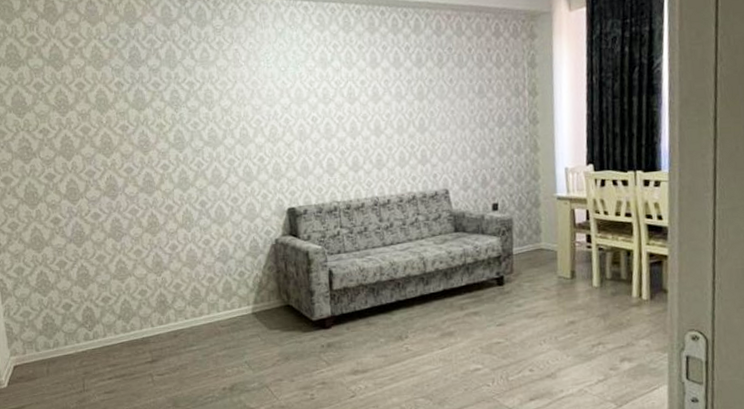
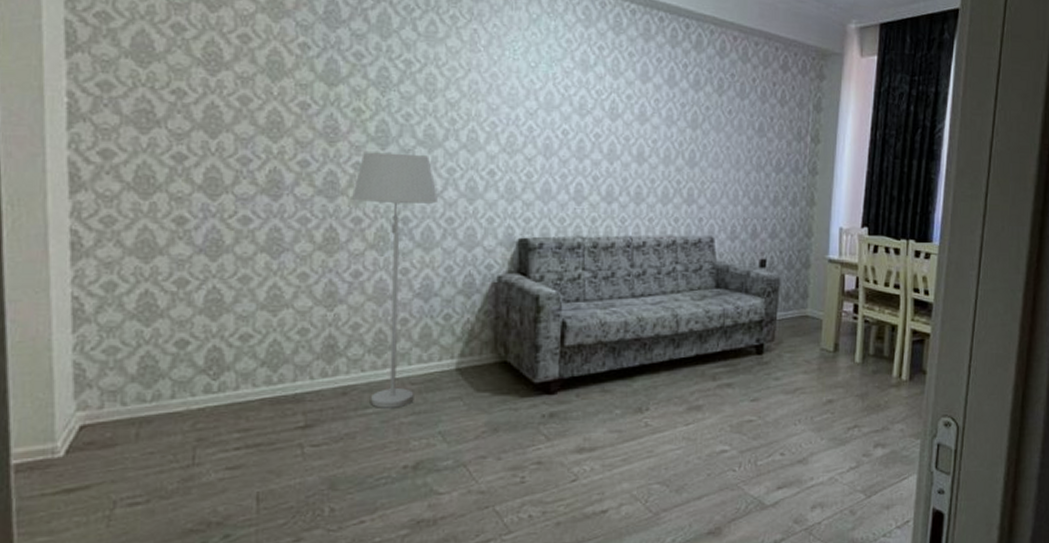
floor lamp: none [164,152,225,346] -> present [352,152,437,408]

